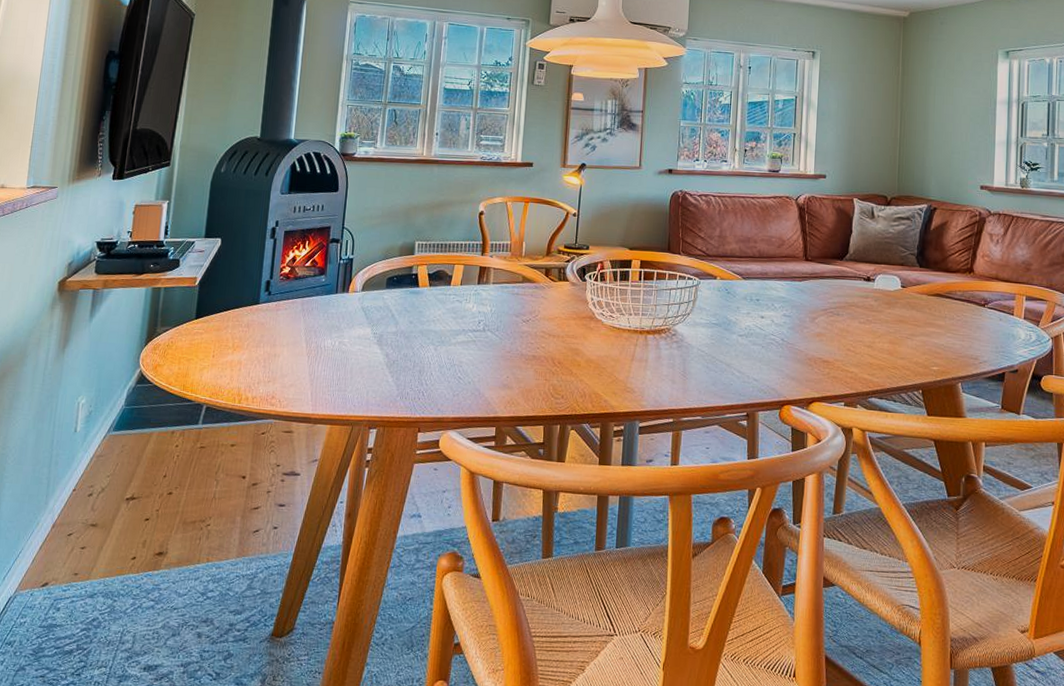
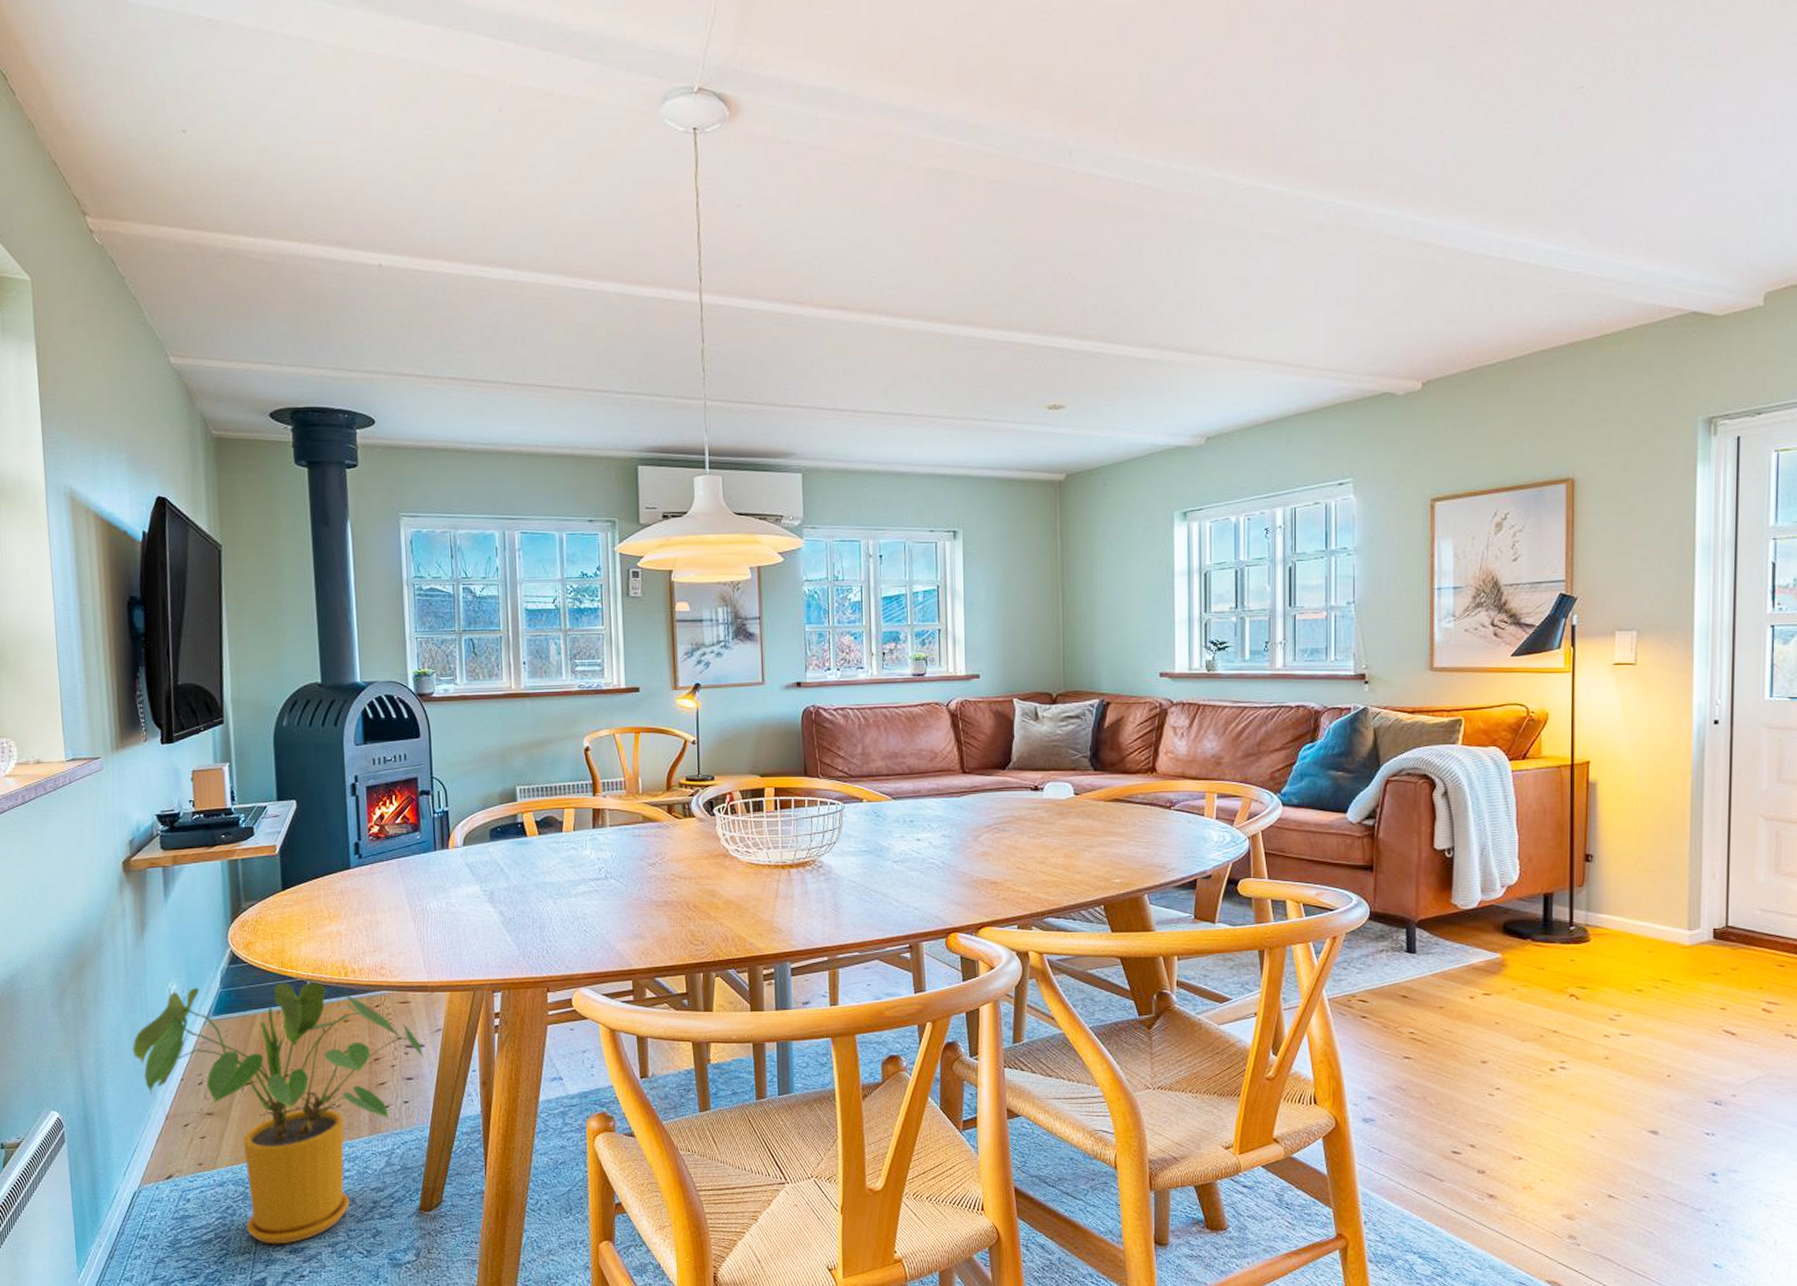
house plant: none [34,403,299,661] -> present [132,982,426,1244]

